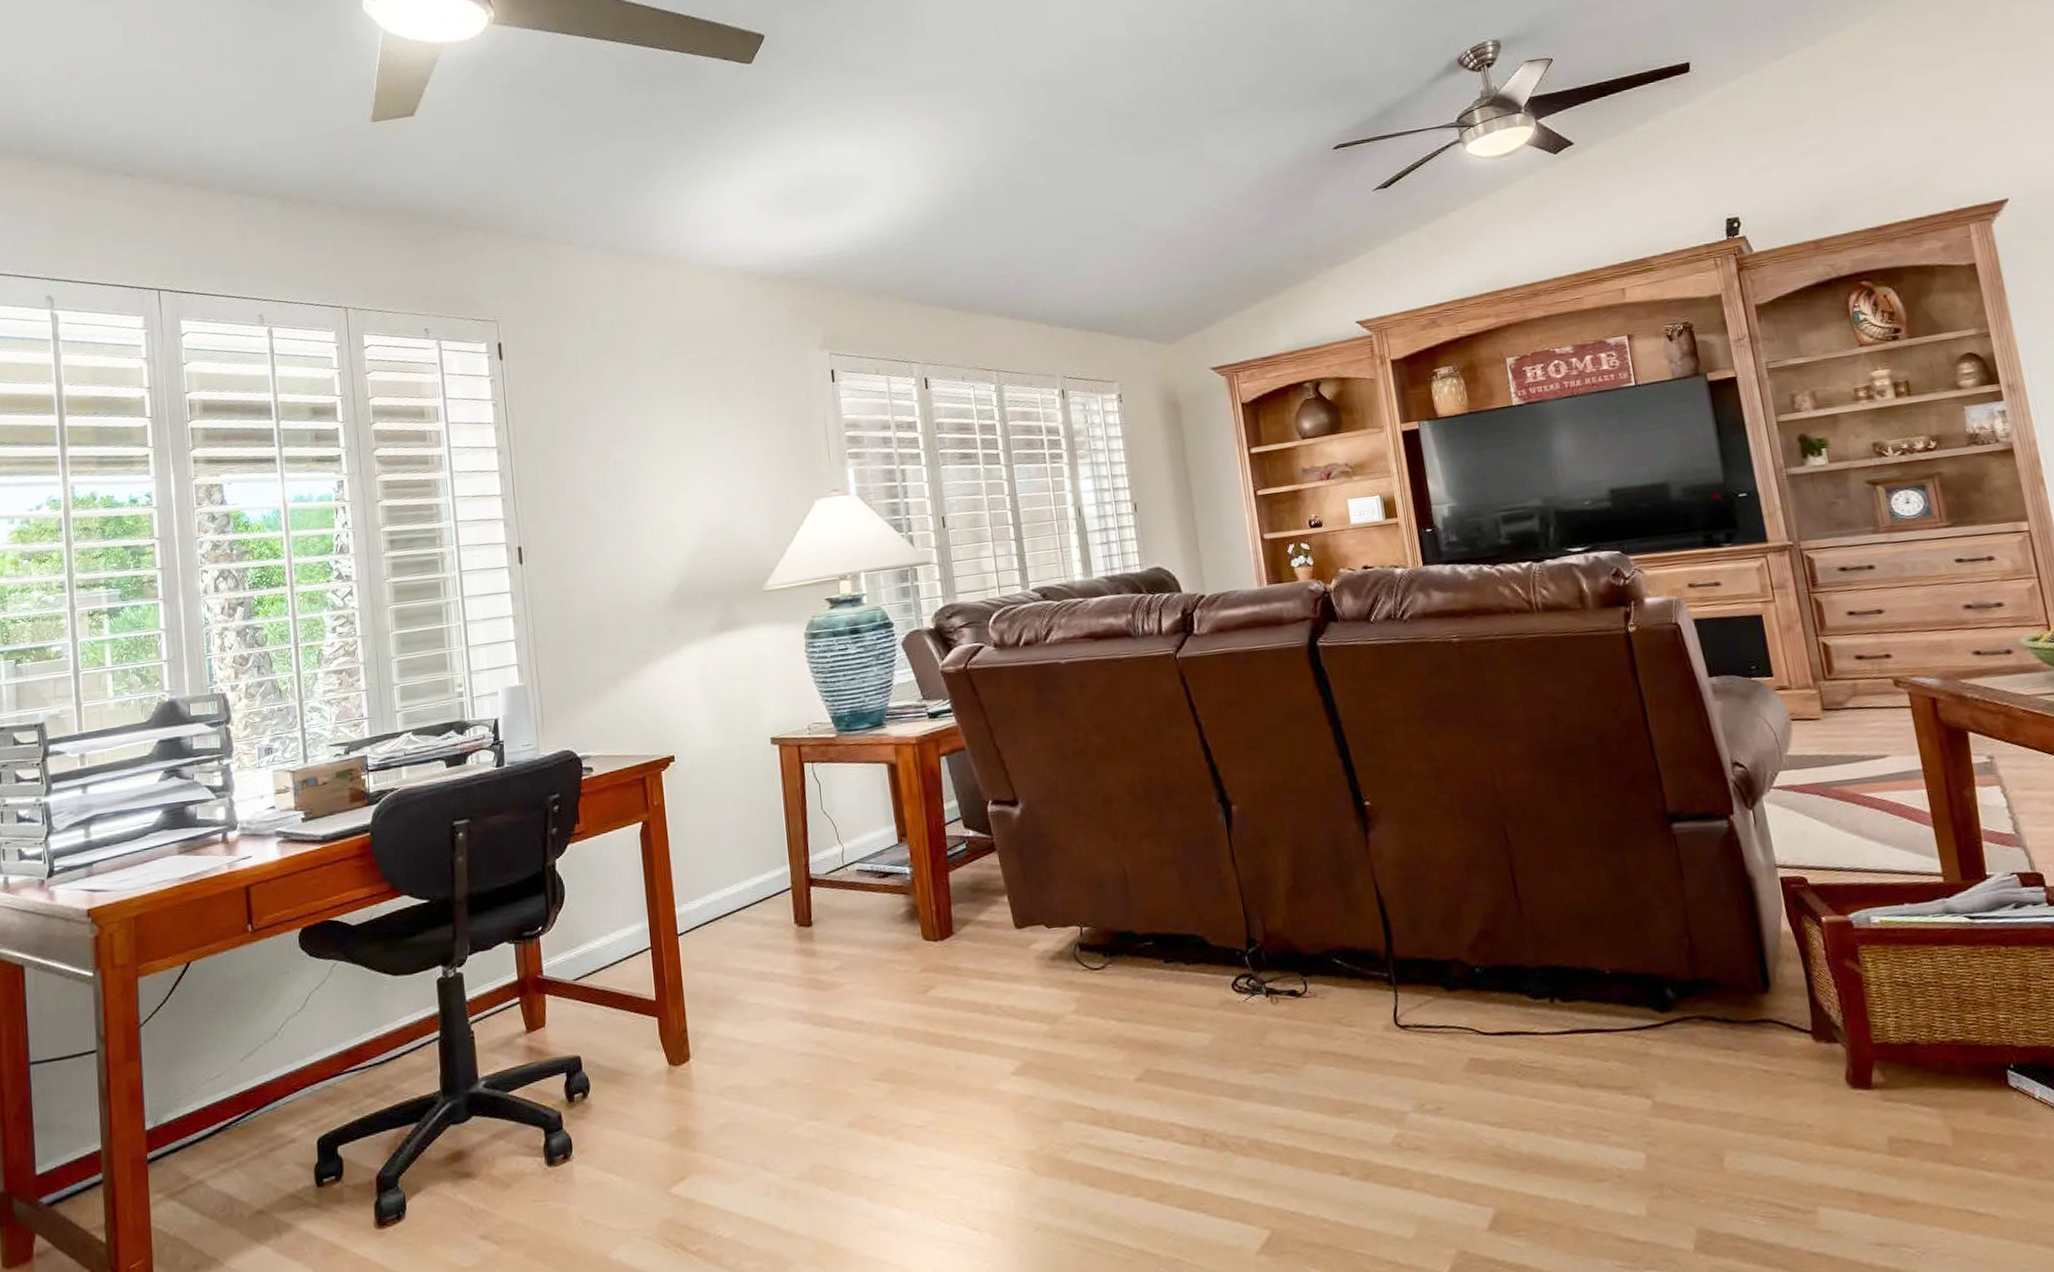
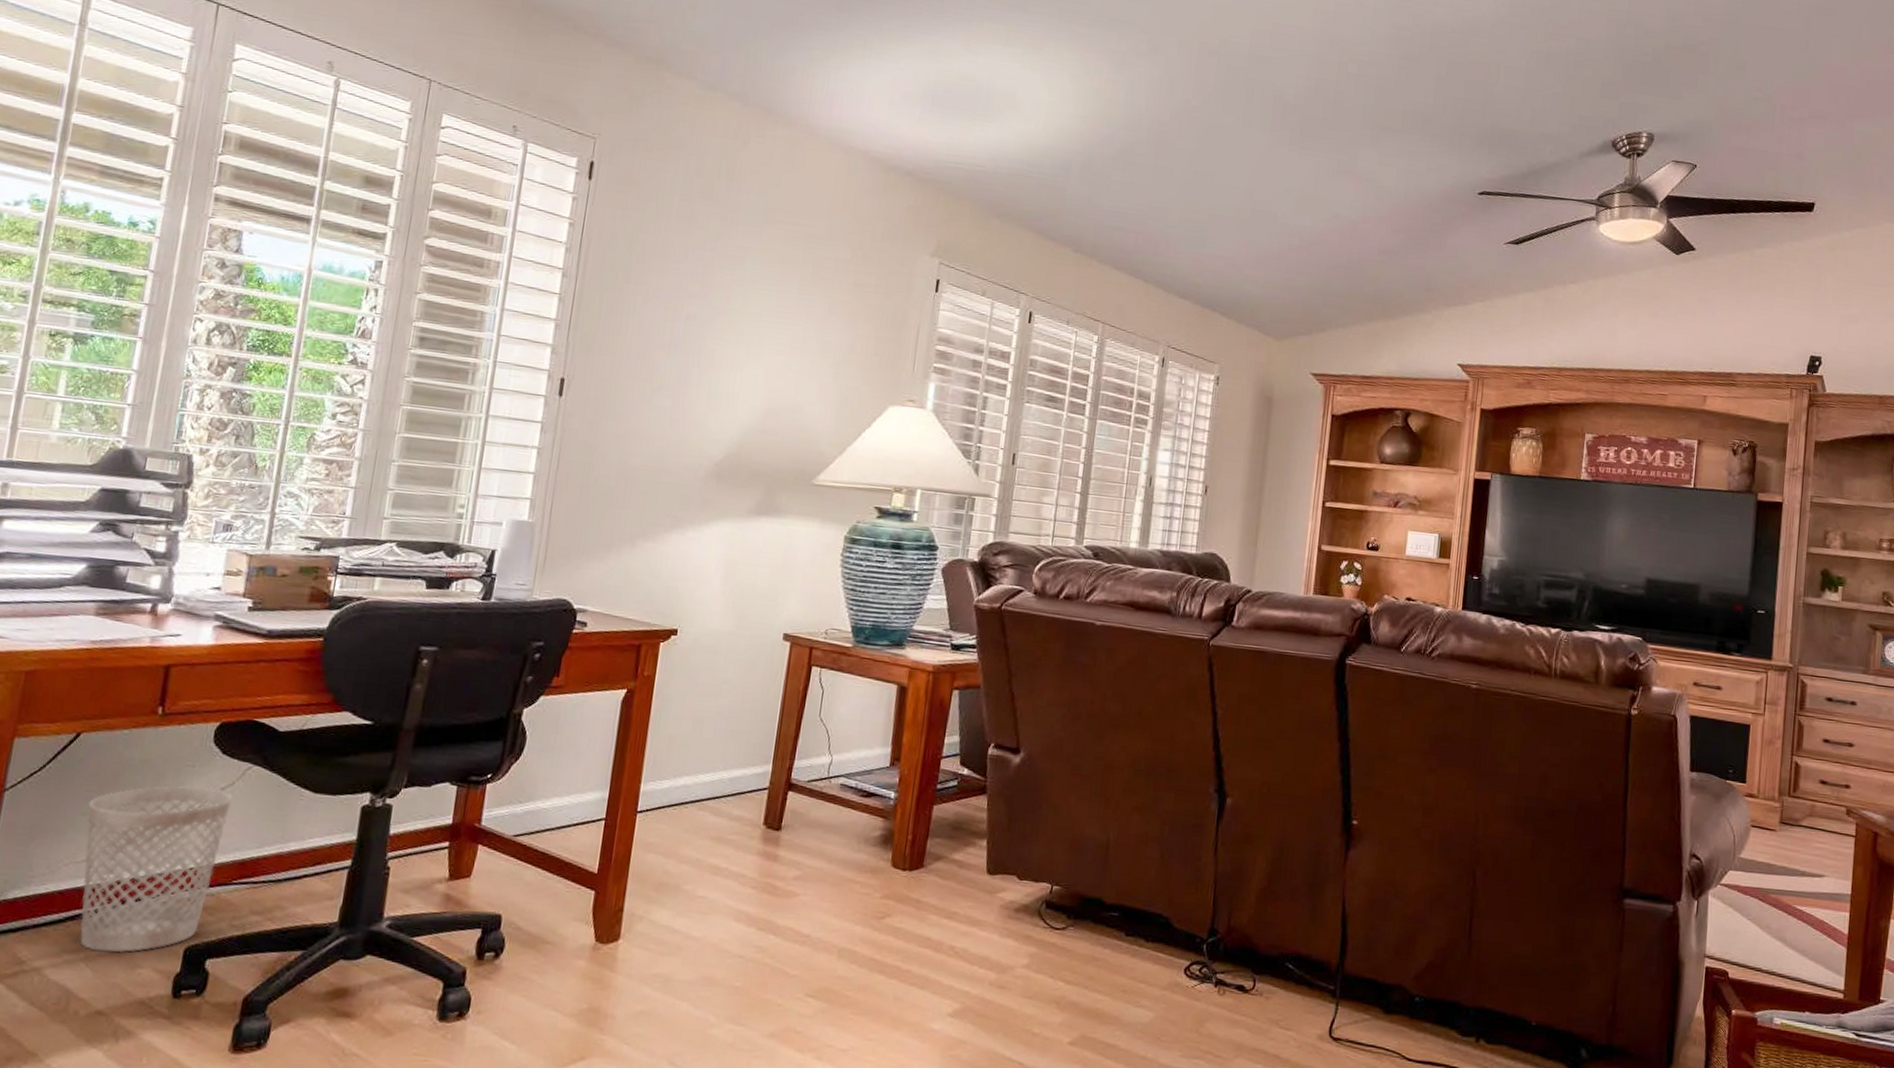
wastebasket: none [210,989,327,1157] -> present [80,785,232,953]

